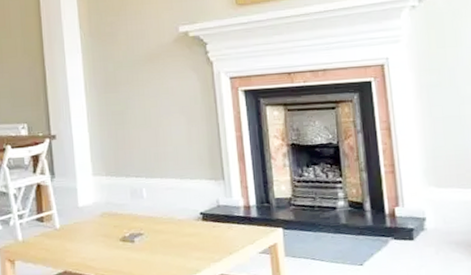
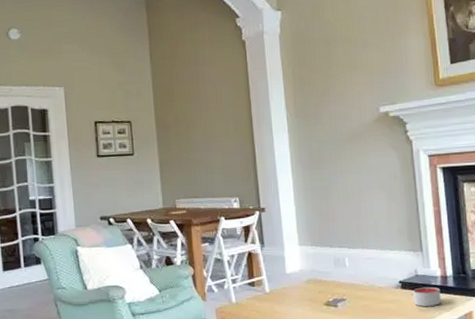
candle: none [215,217,244,240] -> present [413,286,441,307]

